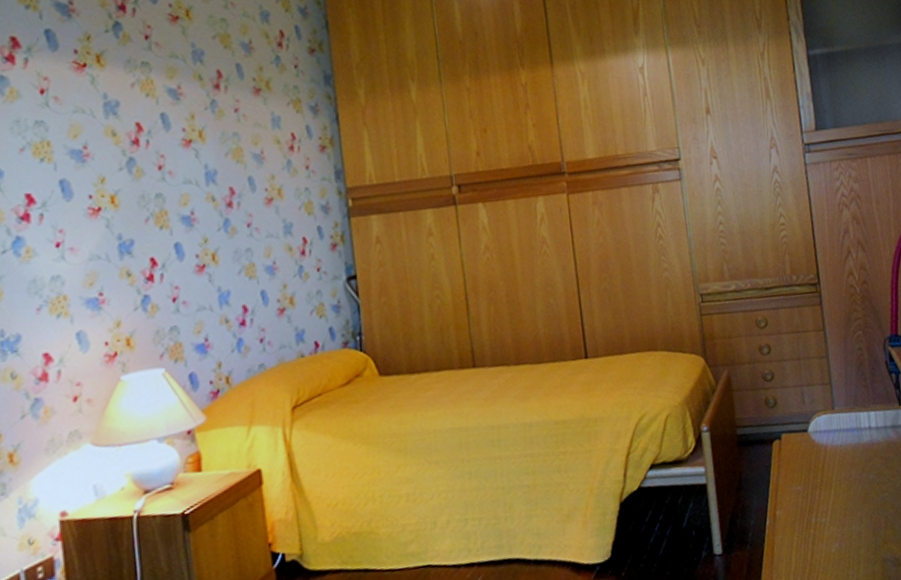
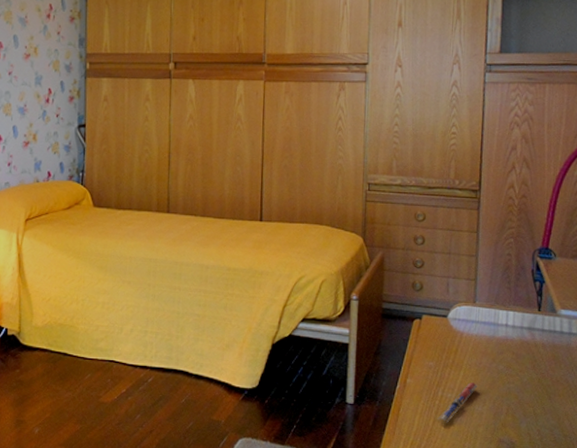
pen: none [815,500,852,553] -> present [437,383,478,423]

